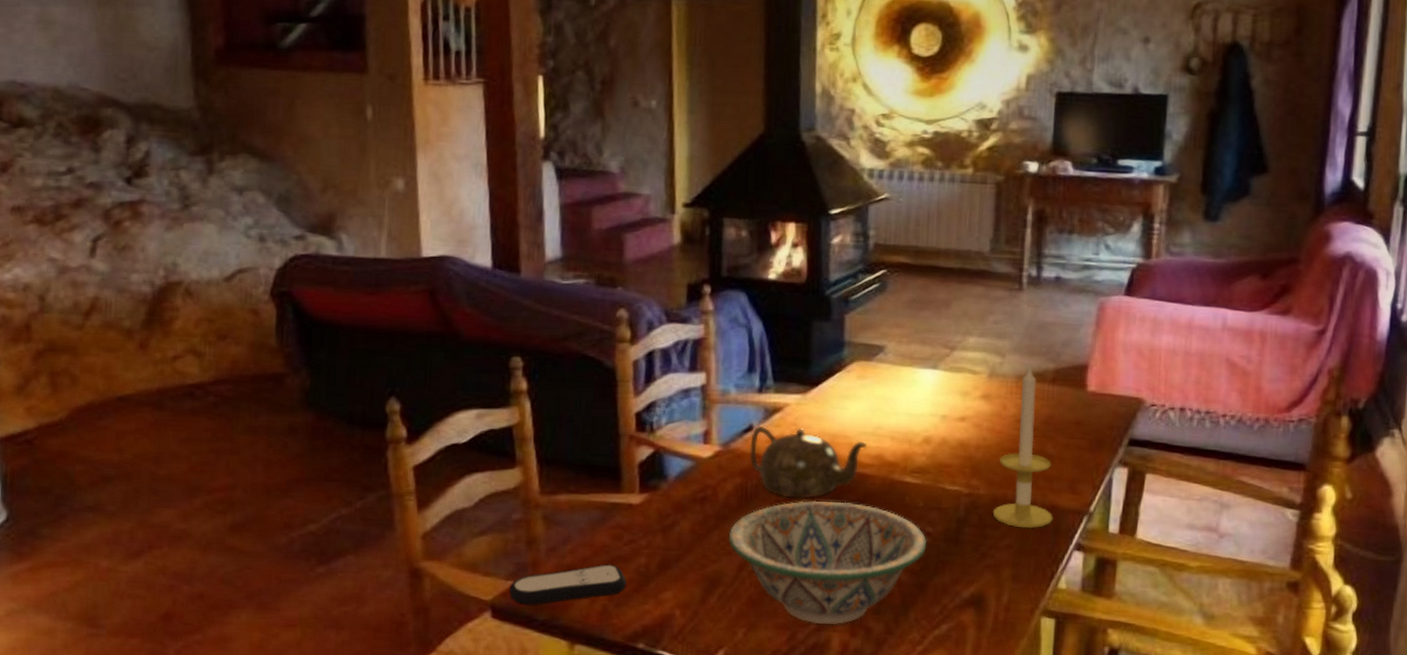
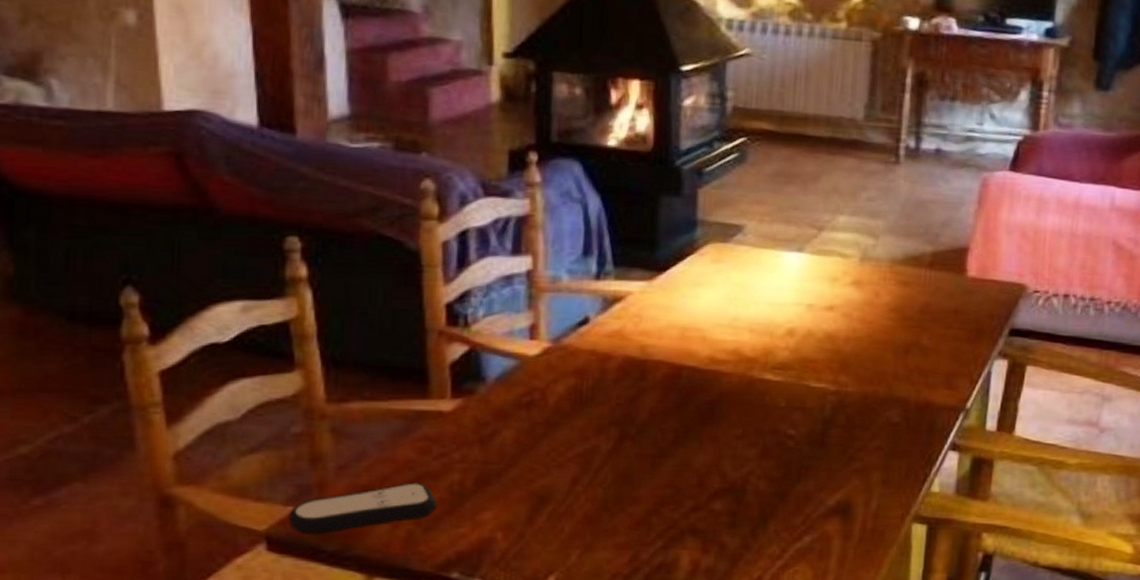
decorative bowl: present [728,500,927,624] -> none [559,402,790,541]
teapot: present [749,425,867,499] -> none [585,317,722,401]
candle: present [992,363,1053,528] -> none [862,246,927,427]

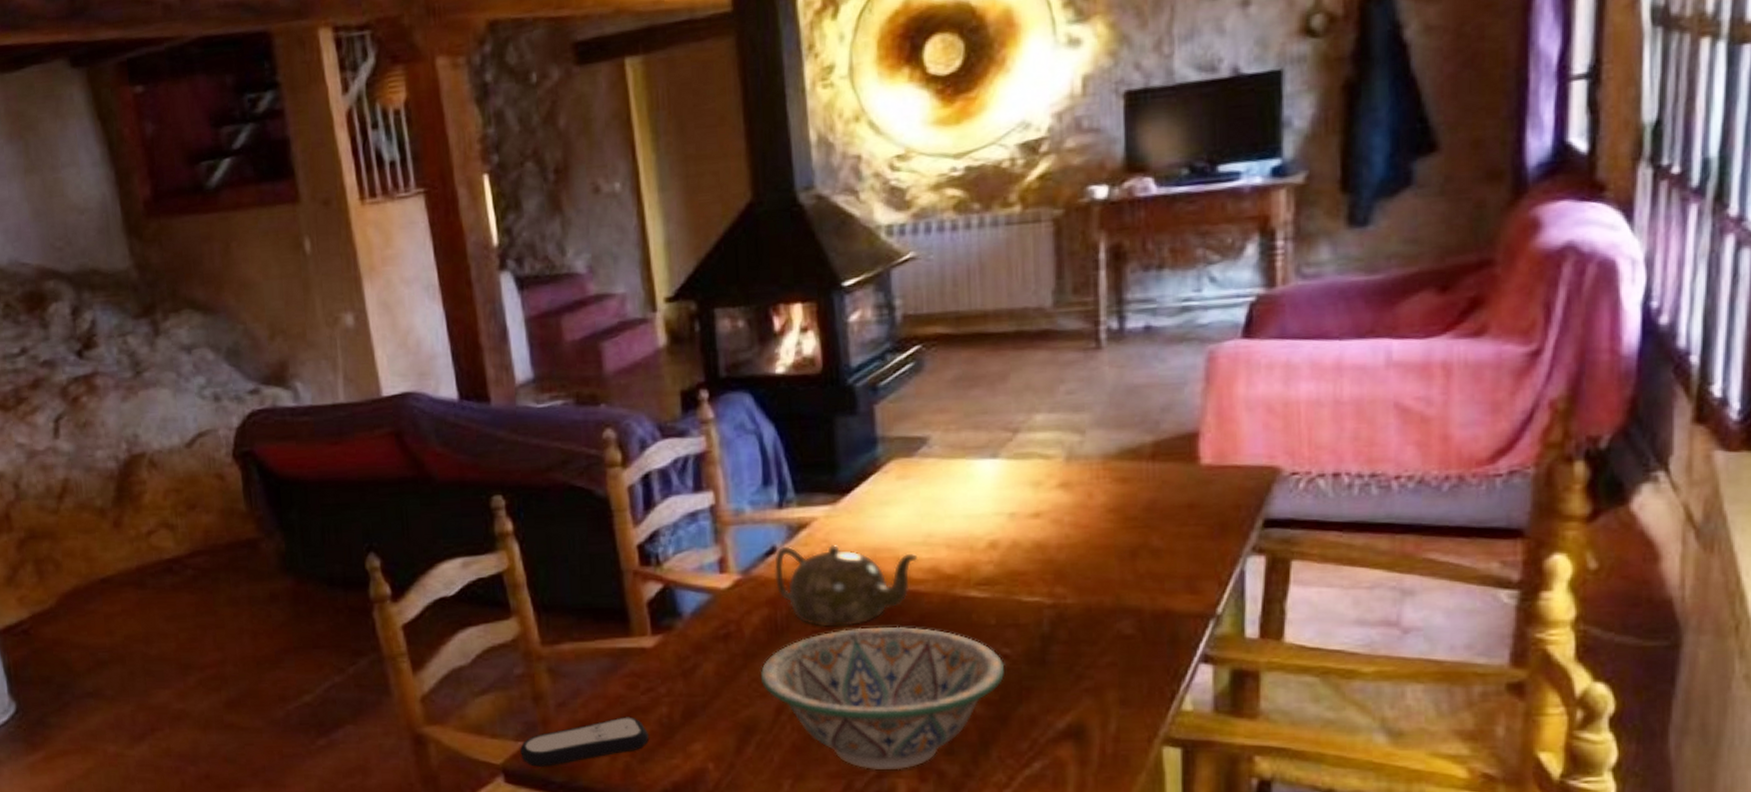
decorative bowl: none [559,402,790,541] -> present [760,626,1005,769]
teapot: none [585,317,722,401] -> present [774,544,917,627]

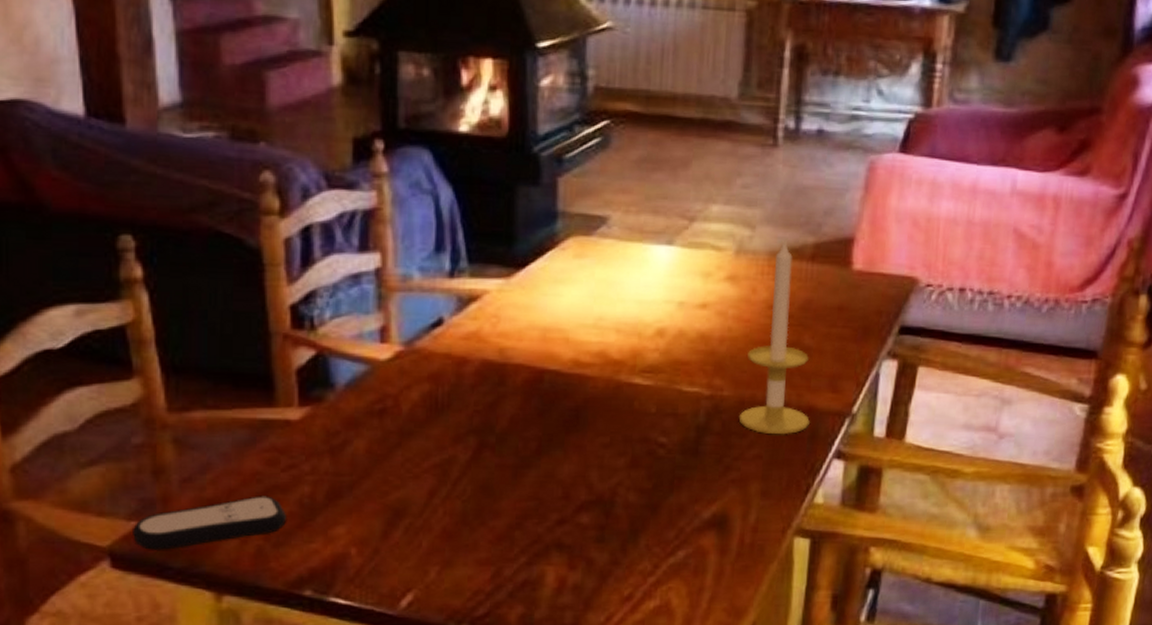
decorative bowl: present [760,626,1005,769] -> none [414,409,661,556]
teapot: present [774,544,917,627] -> none [440,318,586,407]
candle: none [1086,438,1168,640] -> present [738,237,810,434]

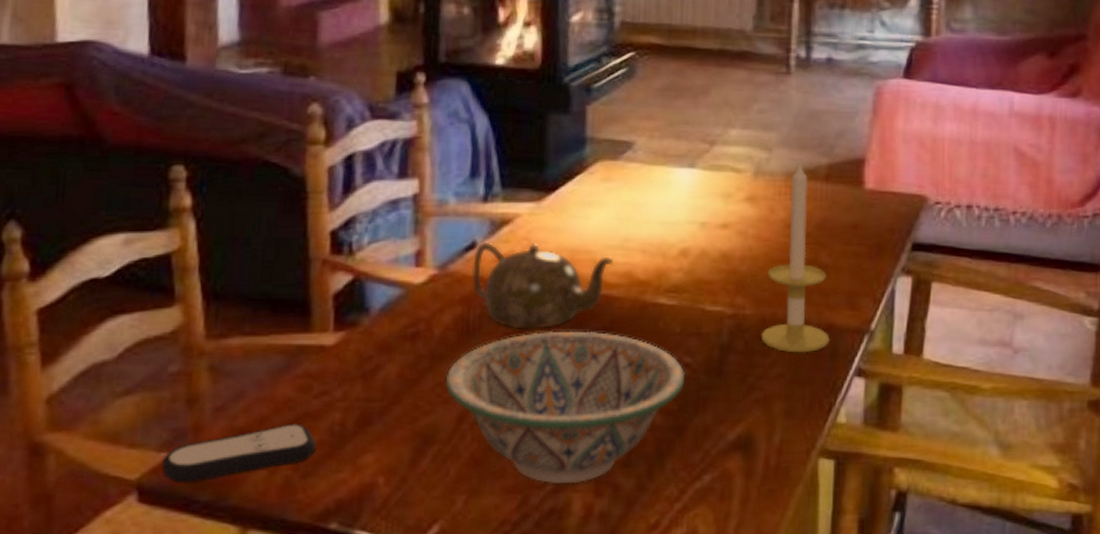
decorative bowl: none [414,409,661,556] -> present [445,331,686,483]
teapot: none [440,318,586,407] -> present [472,242,613,329]

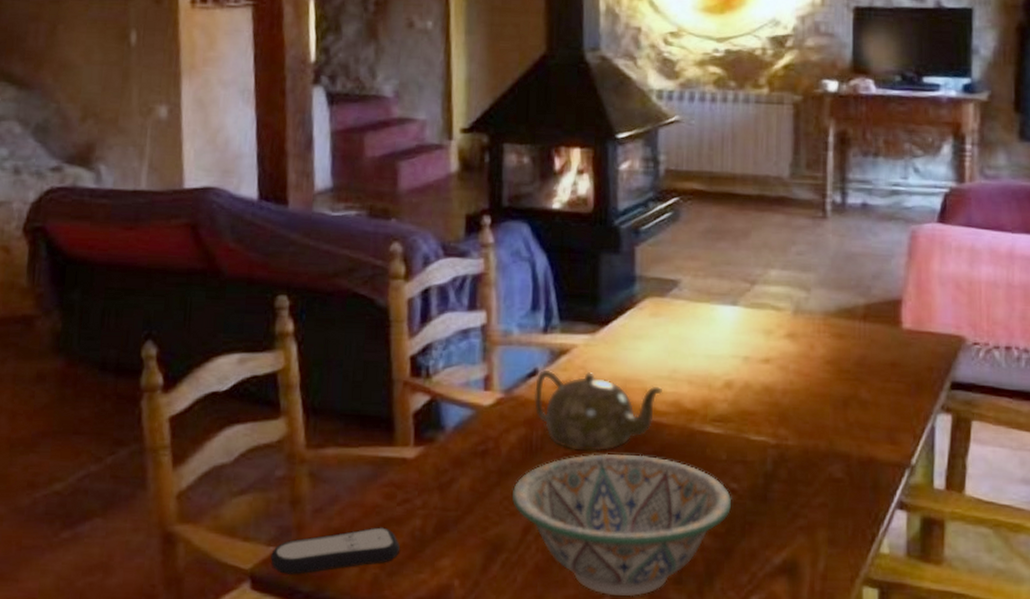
candle: present [761,158,830,352] -> none [803,298,871,484]

